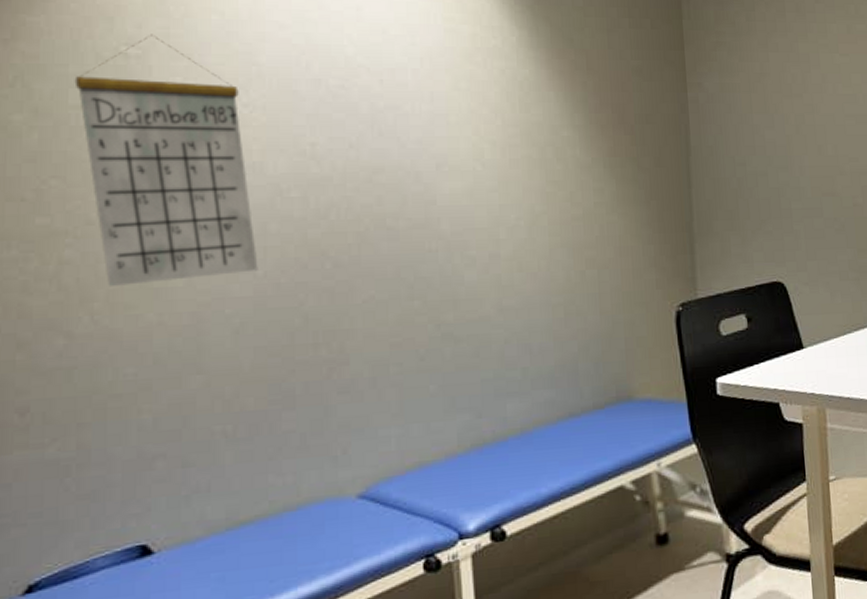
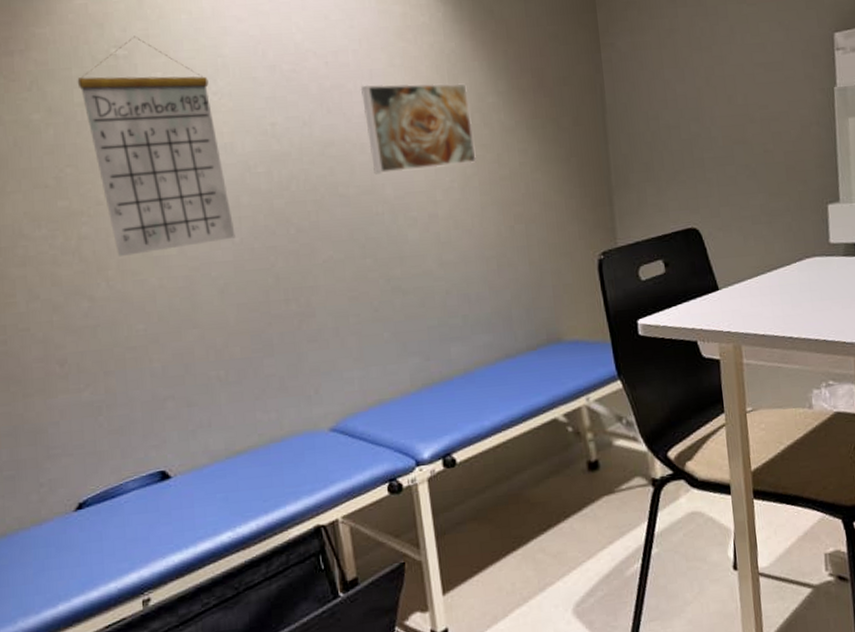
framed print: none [418,108,547,207] -> present [360,83,476,175]

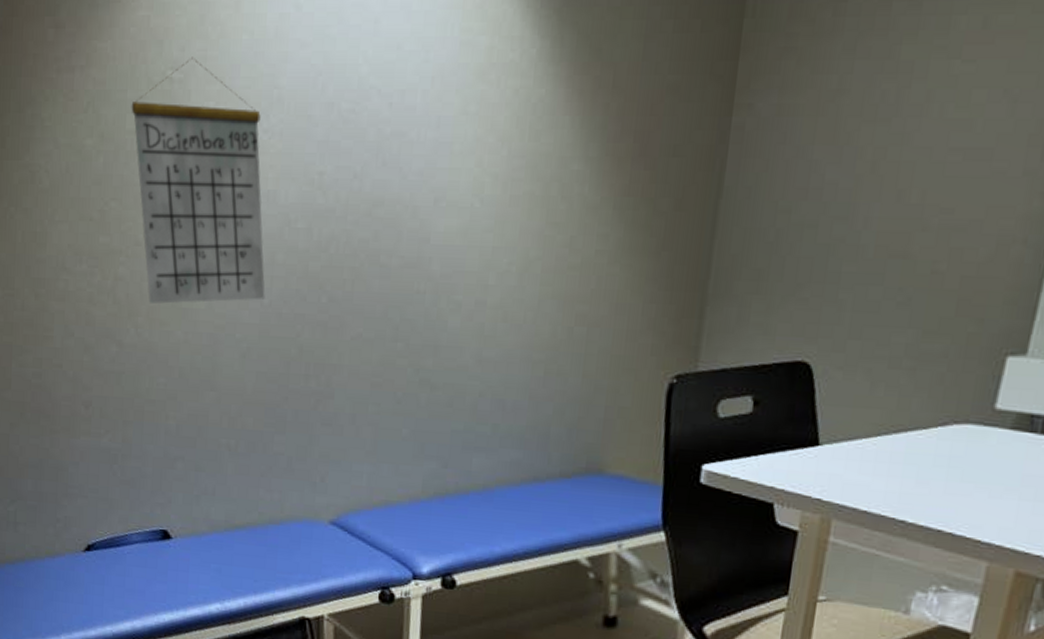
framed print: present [360,83,476,175] -> none [421,135,551,246]

